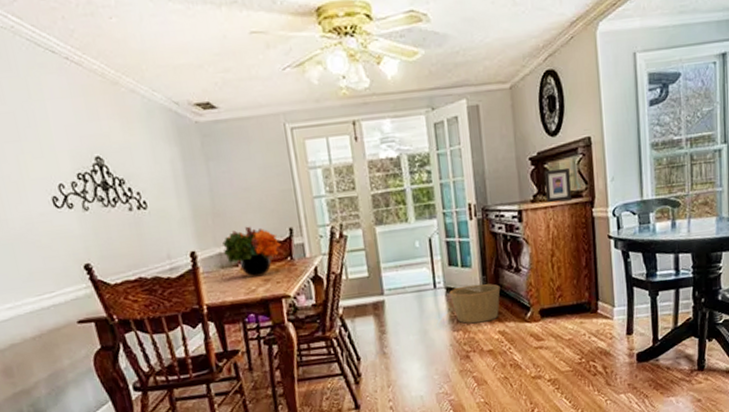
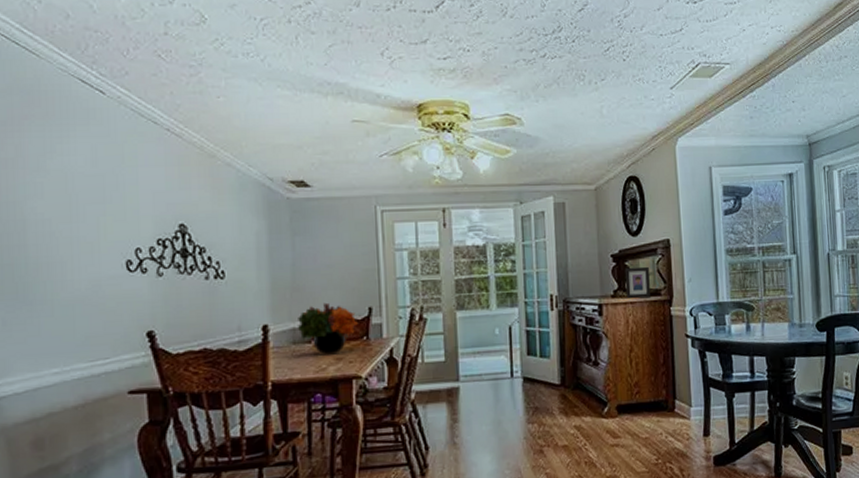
basket: present [449,283,501,324] -> none [526,375,578,417]

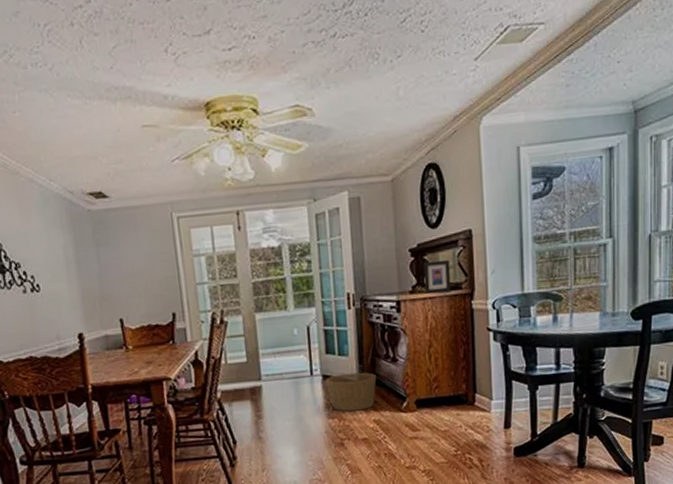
flower arrangement: present [297,302,358,355] -> none [108,310,164,360]
basket: none [526,375,578,417] -> present [326,372,377,412]

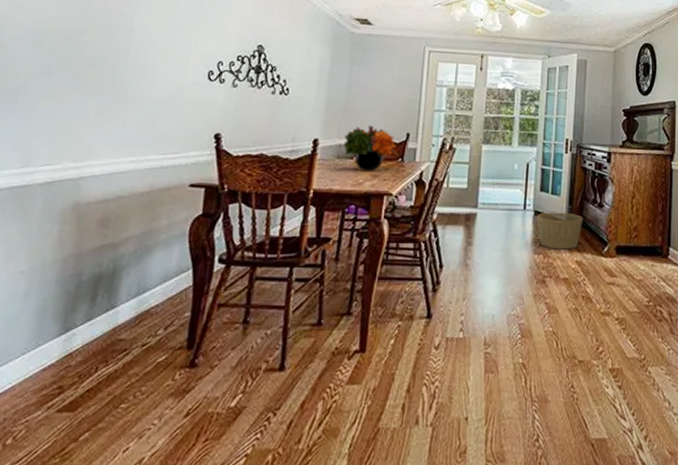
flower arrangement: none [108,310,164,360] -> present [343,125,396,172]
picture frame: present [423,259,451,295] -> none [633,122,655,152]

